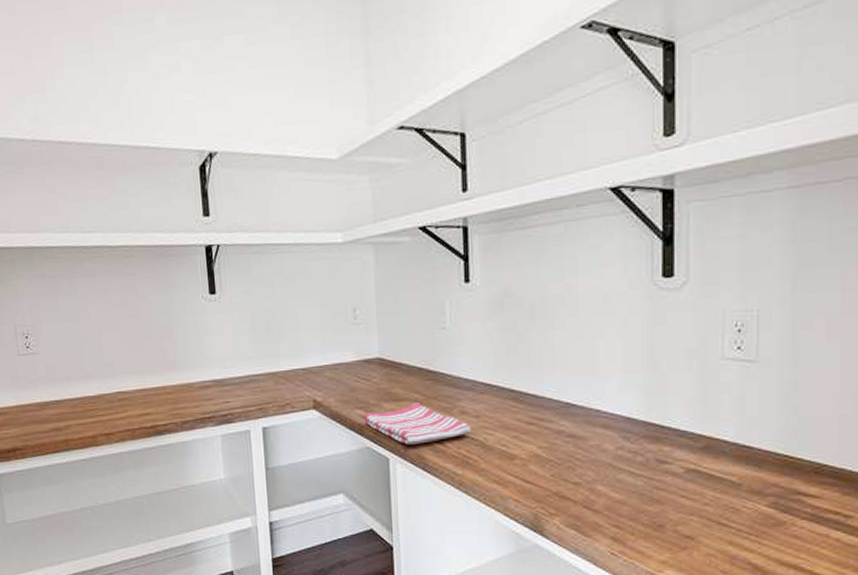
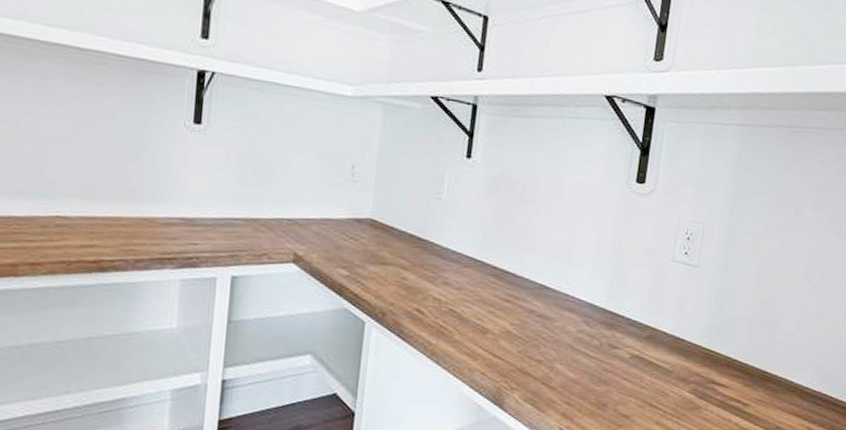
dish towel: present [364,403,471,444] -> none [345,268,451,310]

